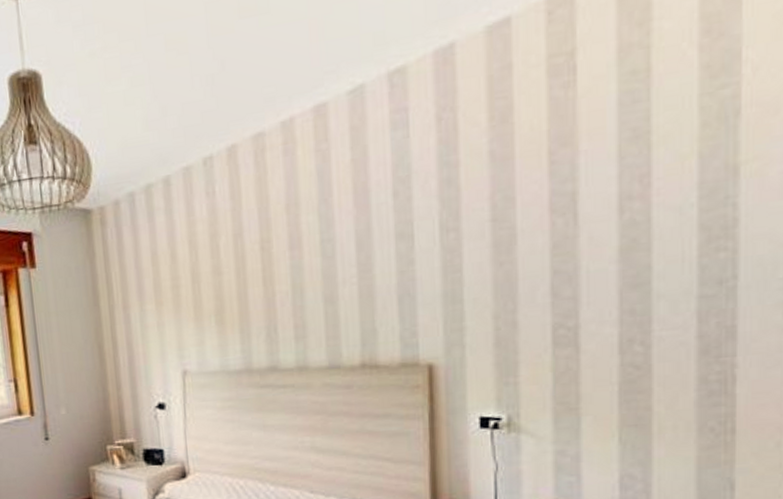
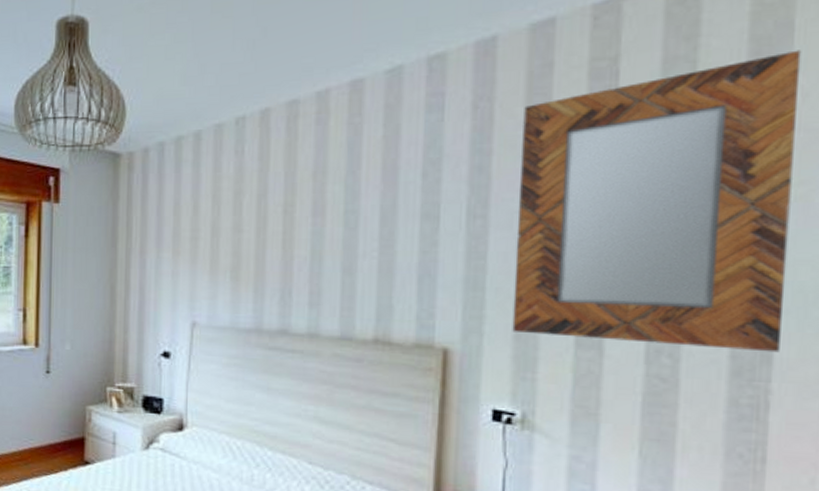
home mirror: none [487,23,750,340] -> present [512,50,802,353]

